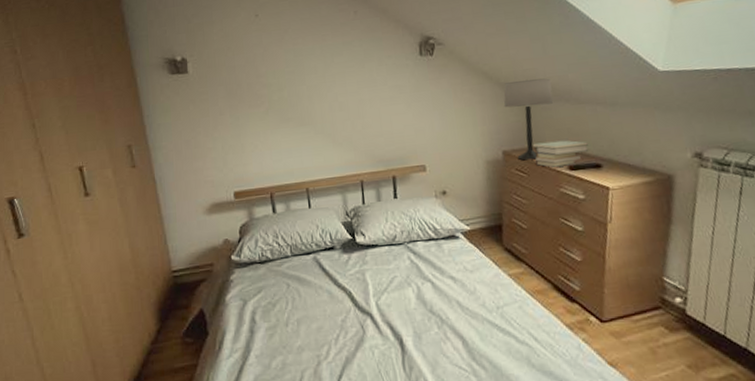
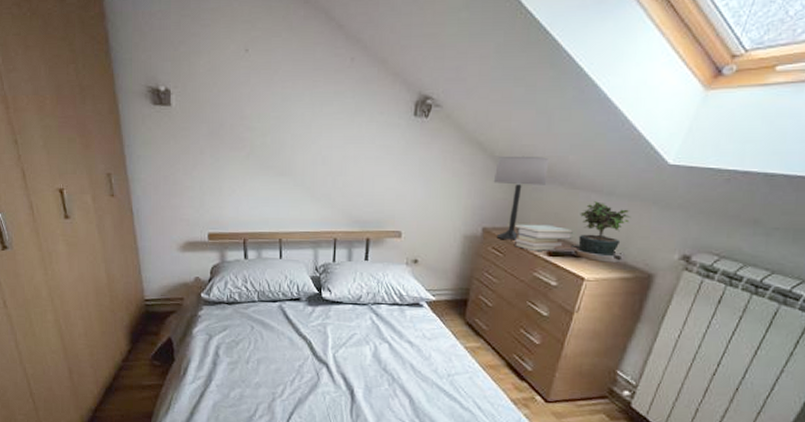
potted plant: none [589,111,643,170] -> present [570,200,631,263]

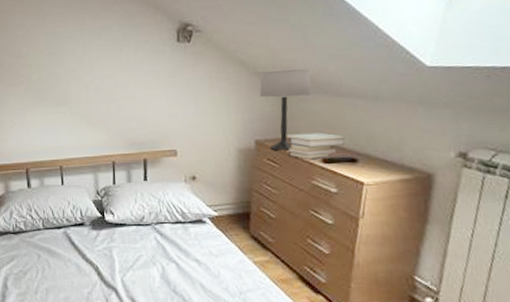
potted plant: present [570,200,631,263] -> none [344,105,402,166]

